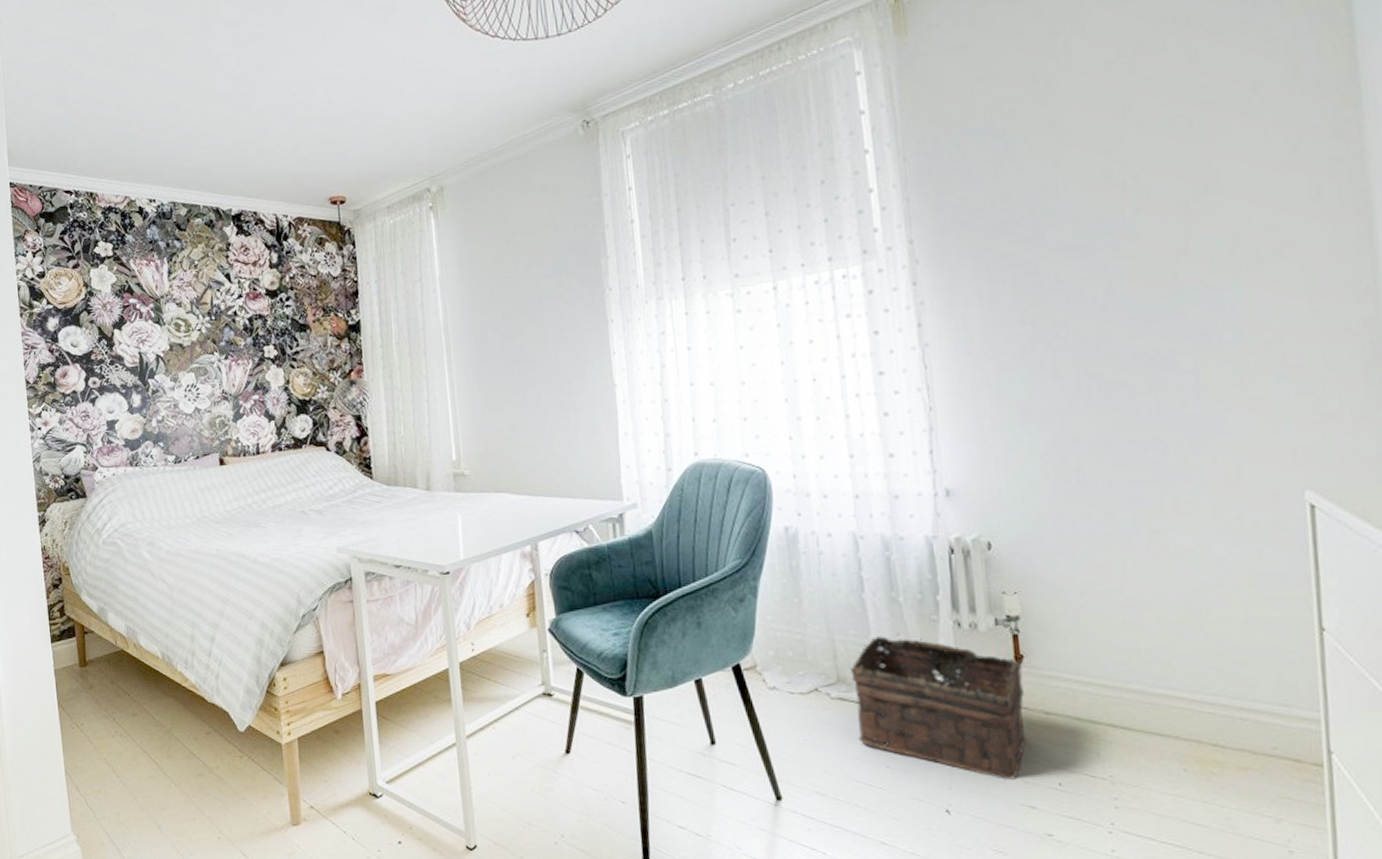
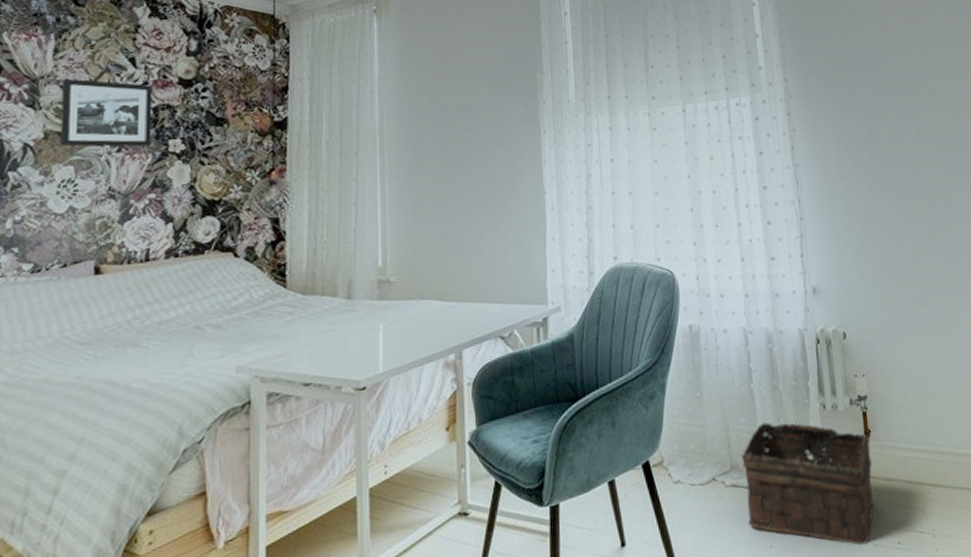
picture frame: none [177,296,251,356] -> present [60,78,153,147]

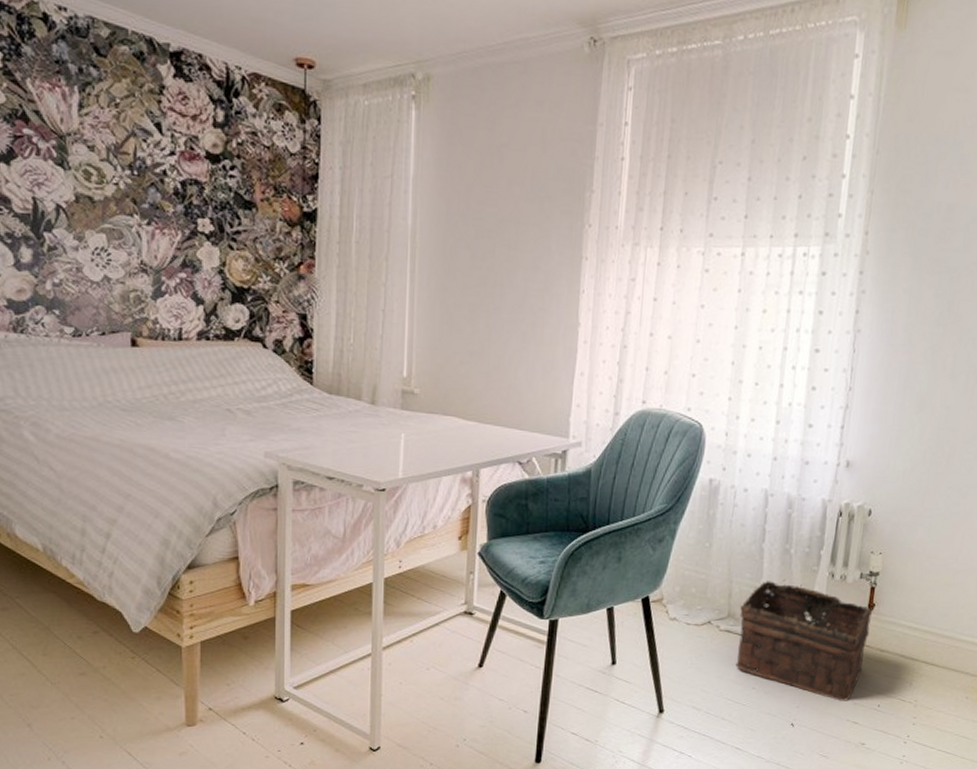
picture frame: present [60,78,153,147] -> none [89,138,181,223]

